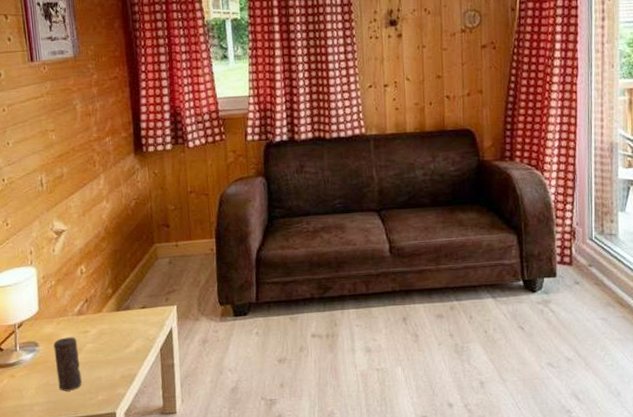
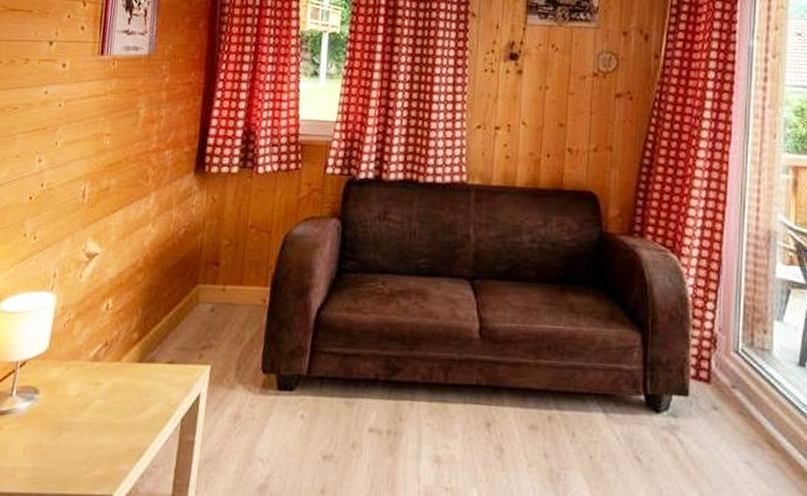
candle: present [53,337,82,391] -> none [51,387,85,458]

